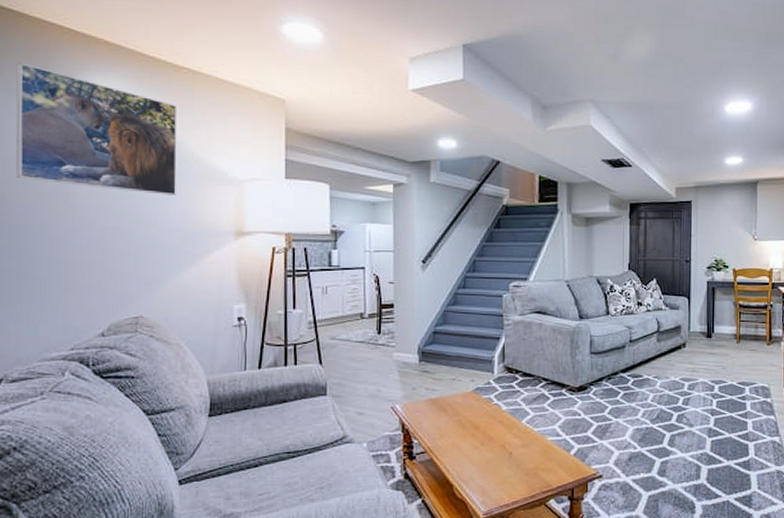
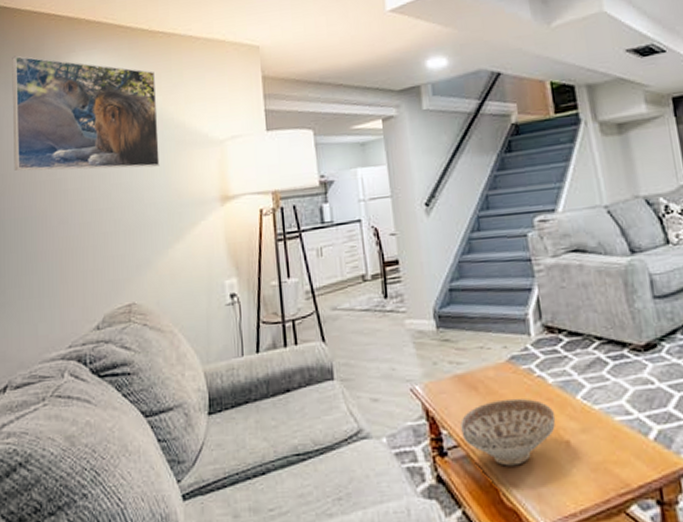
decorative bowl: none [429,419,504,469] -> present [460,398,556,466]

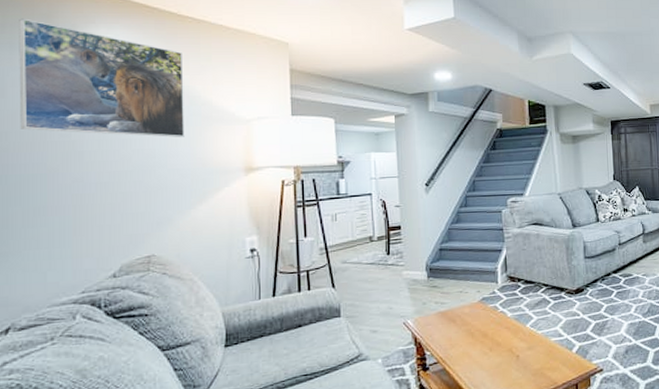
decorative bowl: present [460,398,556,466] -> none [441,327,511,375]

